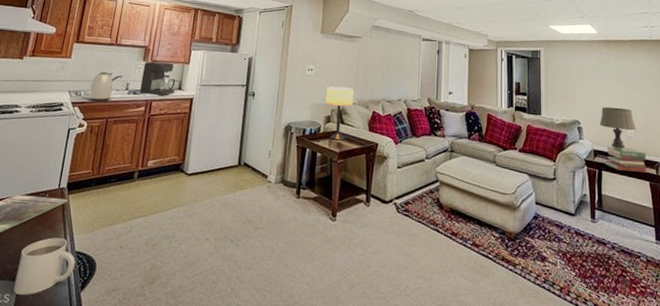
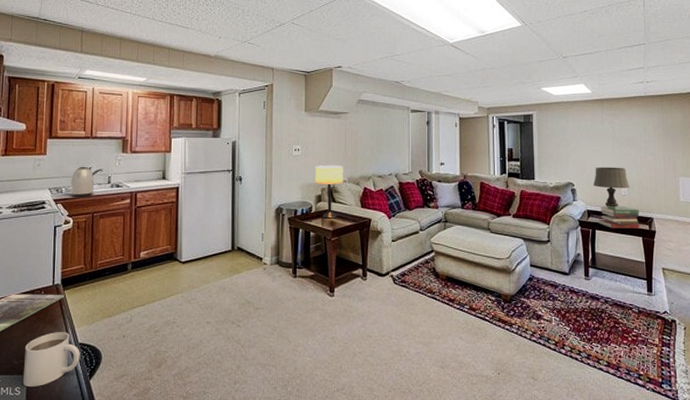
coffee maker: present [139,61,176,96] -> none [122,152,160,187]

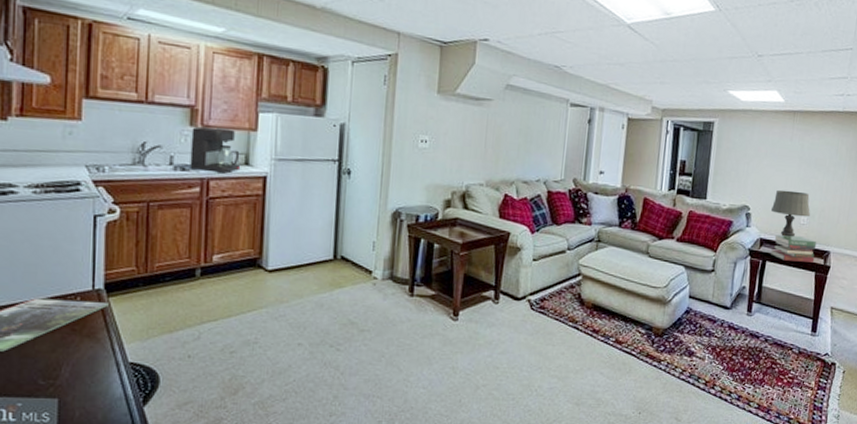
mug: present [22,332,80,387] -> none [52,348,131,413]
kettle: present [70,167,94,197] -> none [116,140,150,181]
coffee maker: none [122,152,160,187] -> present [190,126,241,174]
table lamp: present [315,165,343,219] -> none [444,163,481,229]

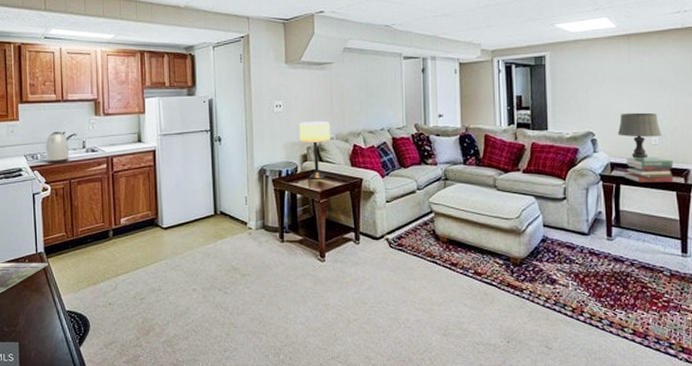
kettle: none [116,140,150,181] -> present [45,132,69,163]
coffee maker: present [190,126,241,174] -> none [96,114,135,151]
table lamp: none [444,163,481,229] -> present [299,121,330,179]

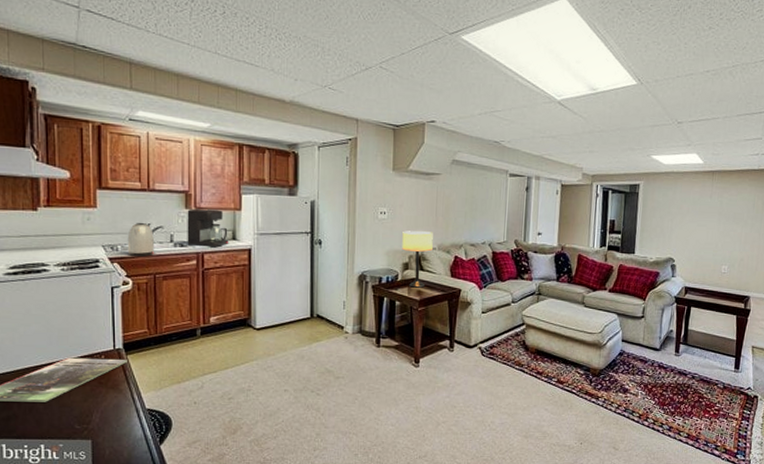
coffee maker: none [96,114,135,151] -> present [187,208,229,248]
table lamp: present [617,112,662,159] -> none [693,242,731,285]
books: present [624,157,674,183] -> none [695,283,738,307]

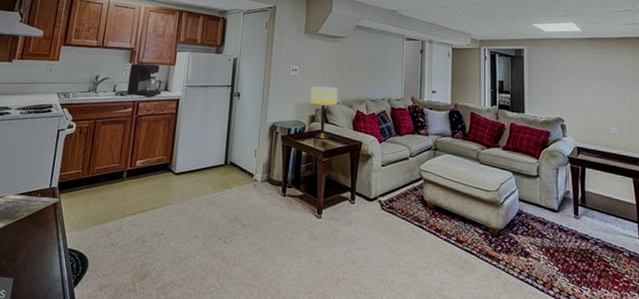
kettle: present [127,223,154,256] -> none [76,74,101,103]

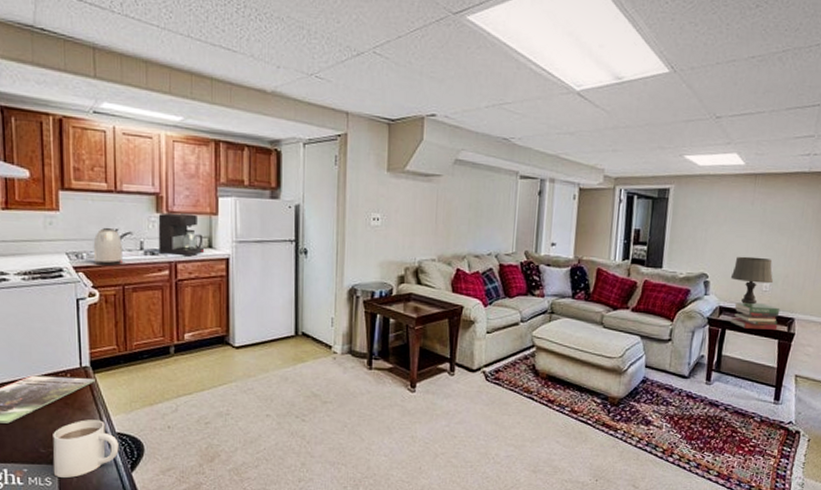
mug: none [8,235,68,291] -> present [52,420,119,478]
kettle: none [76,74,101,103] -> present [93,228,122,266]
table lamp: present [310,86,338,140] -> none [397,239,433,304]
table lamp: none [582,104,620,146] -> present [730,256,774,305]
books: none [589,144,631,169] -> present [731,302,780,330]

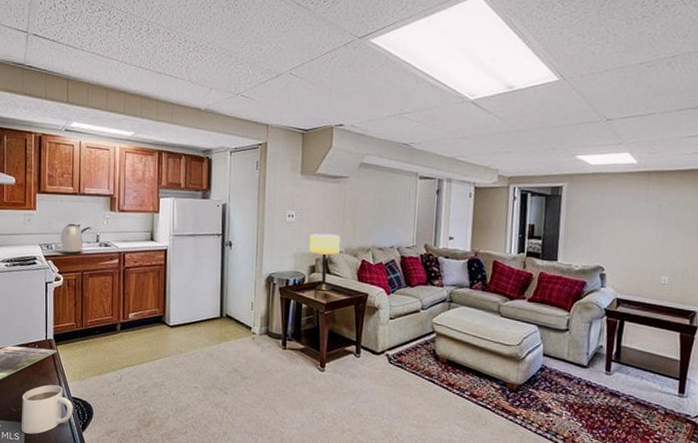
coffee maker: present [158,213,205,257] -> none [111,211,148,248]
table lamp: none [397,239,433,304] -> present [309,233,340,291]
table lamp: present [730,256,774,305] -> none [627,250,673,297]
books: present [731,302,780,330] -> none [629,295,681,323]

